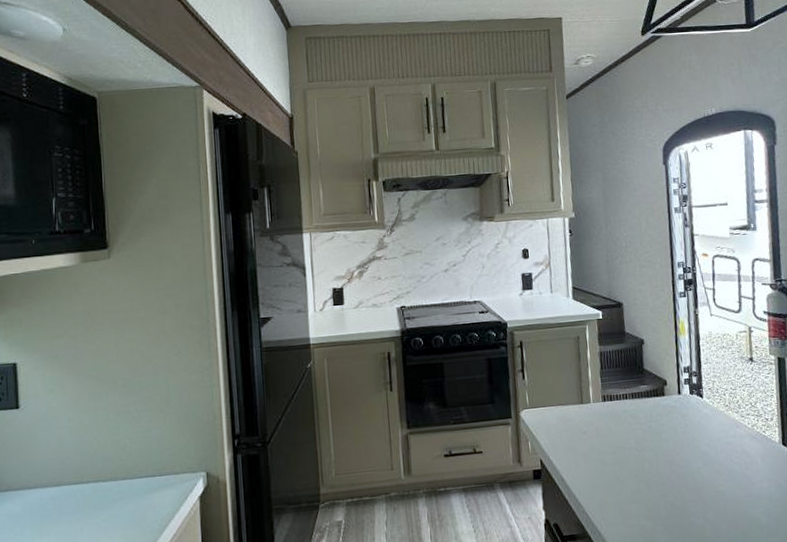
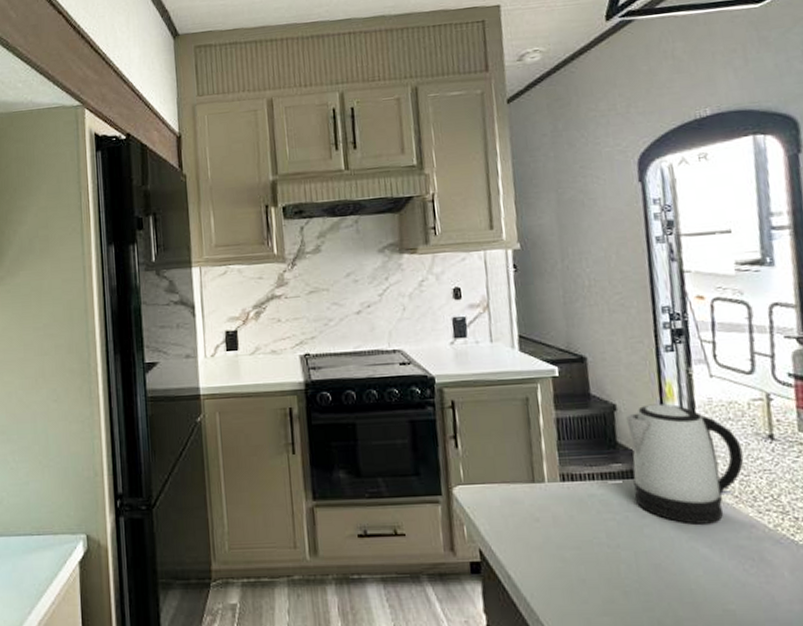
kettle: none [651,337,733,429] -> present [626,403,744,525]

